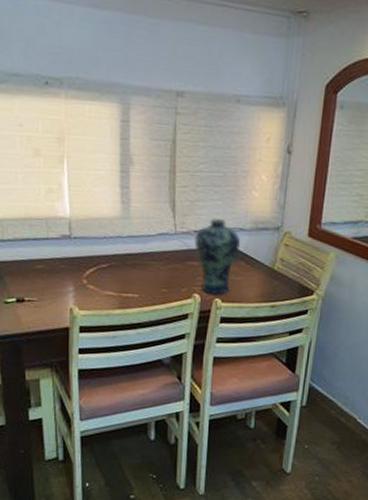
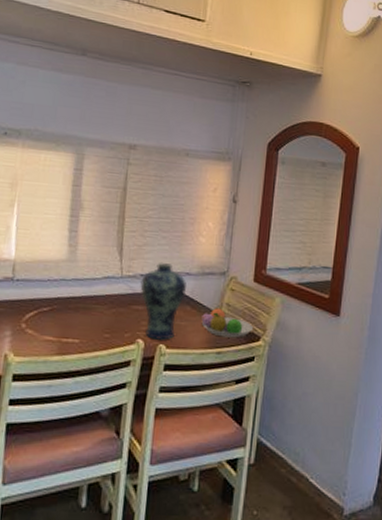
fruit bowl: none [255,262,307,292] -> present [201,306,253,338]

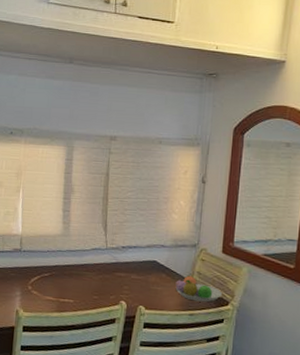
vase: present [140,262,187,340] -> none [122,236,162,303]

